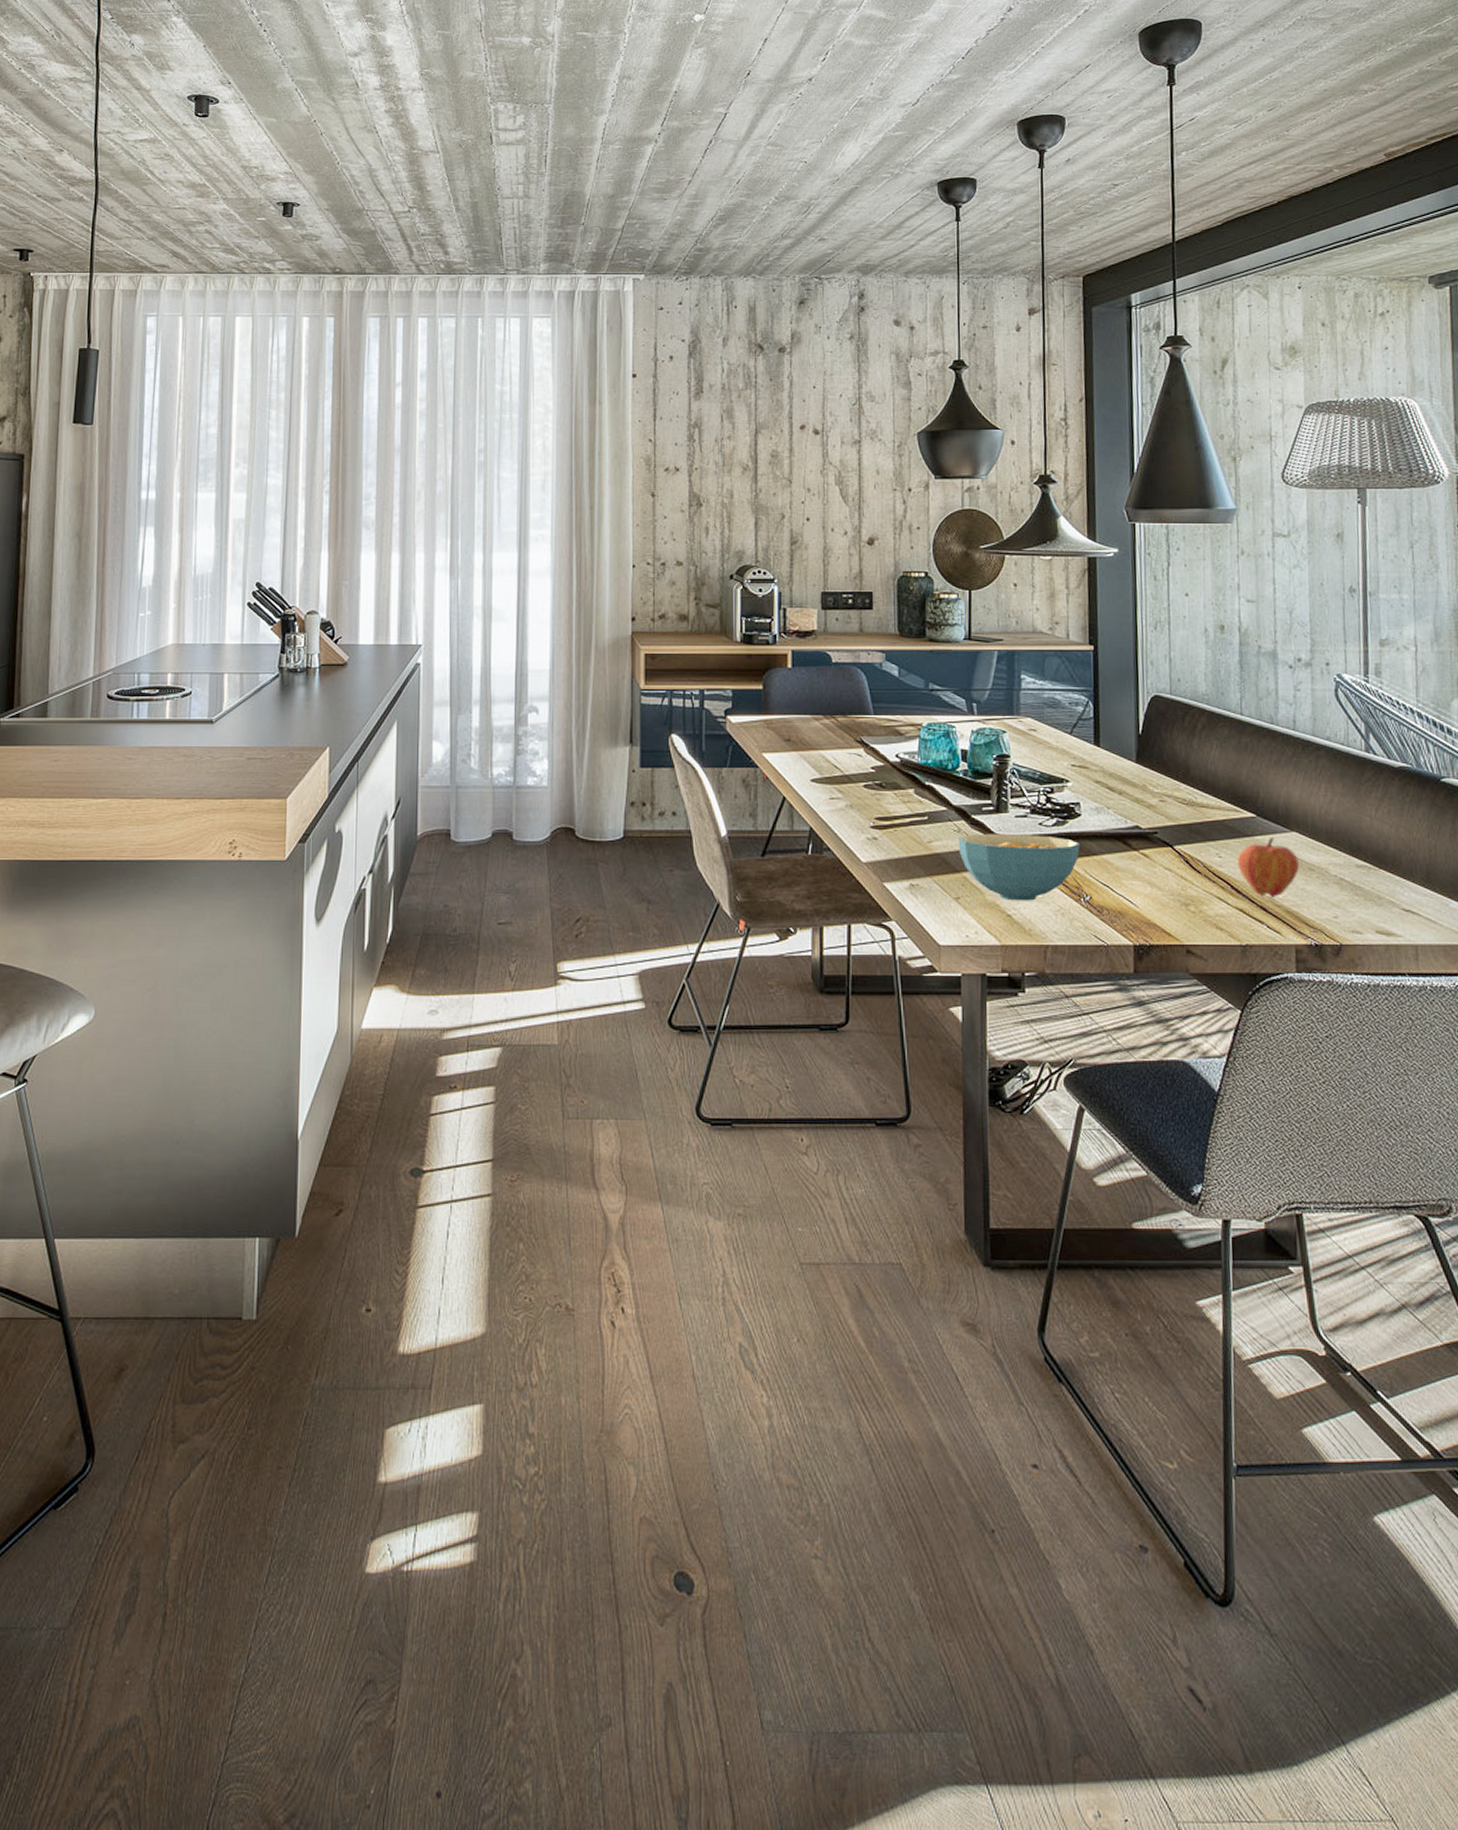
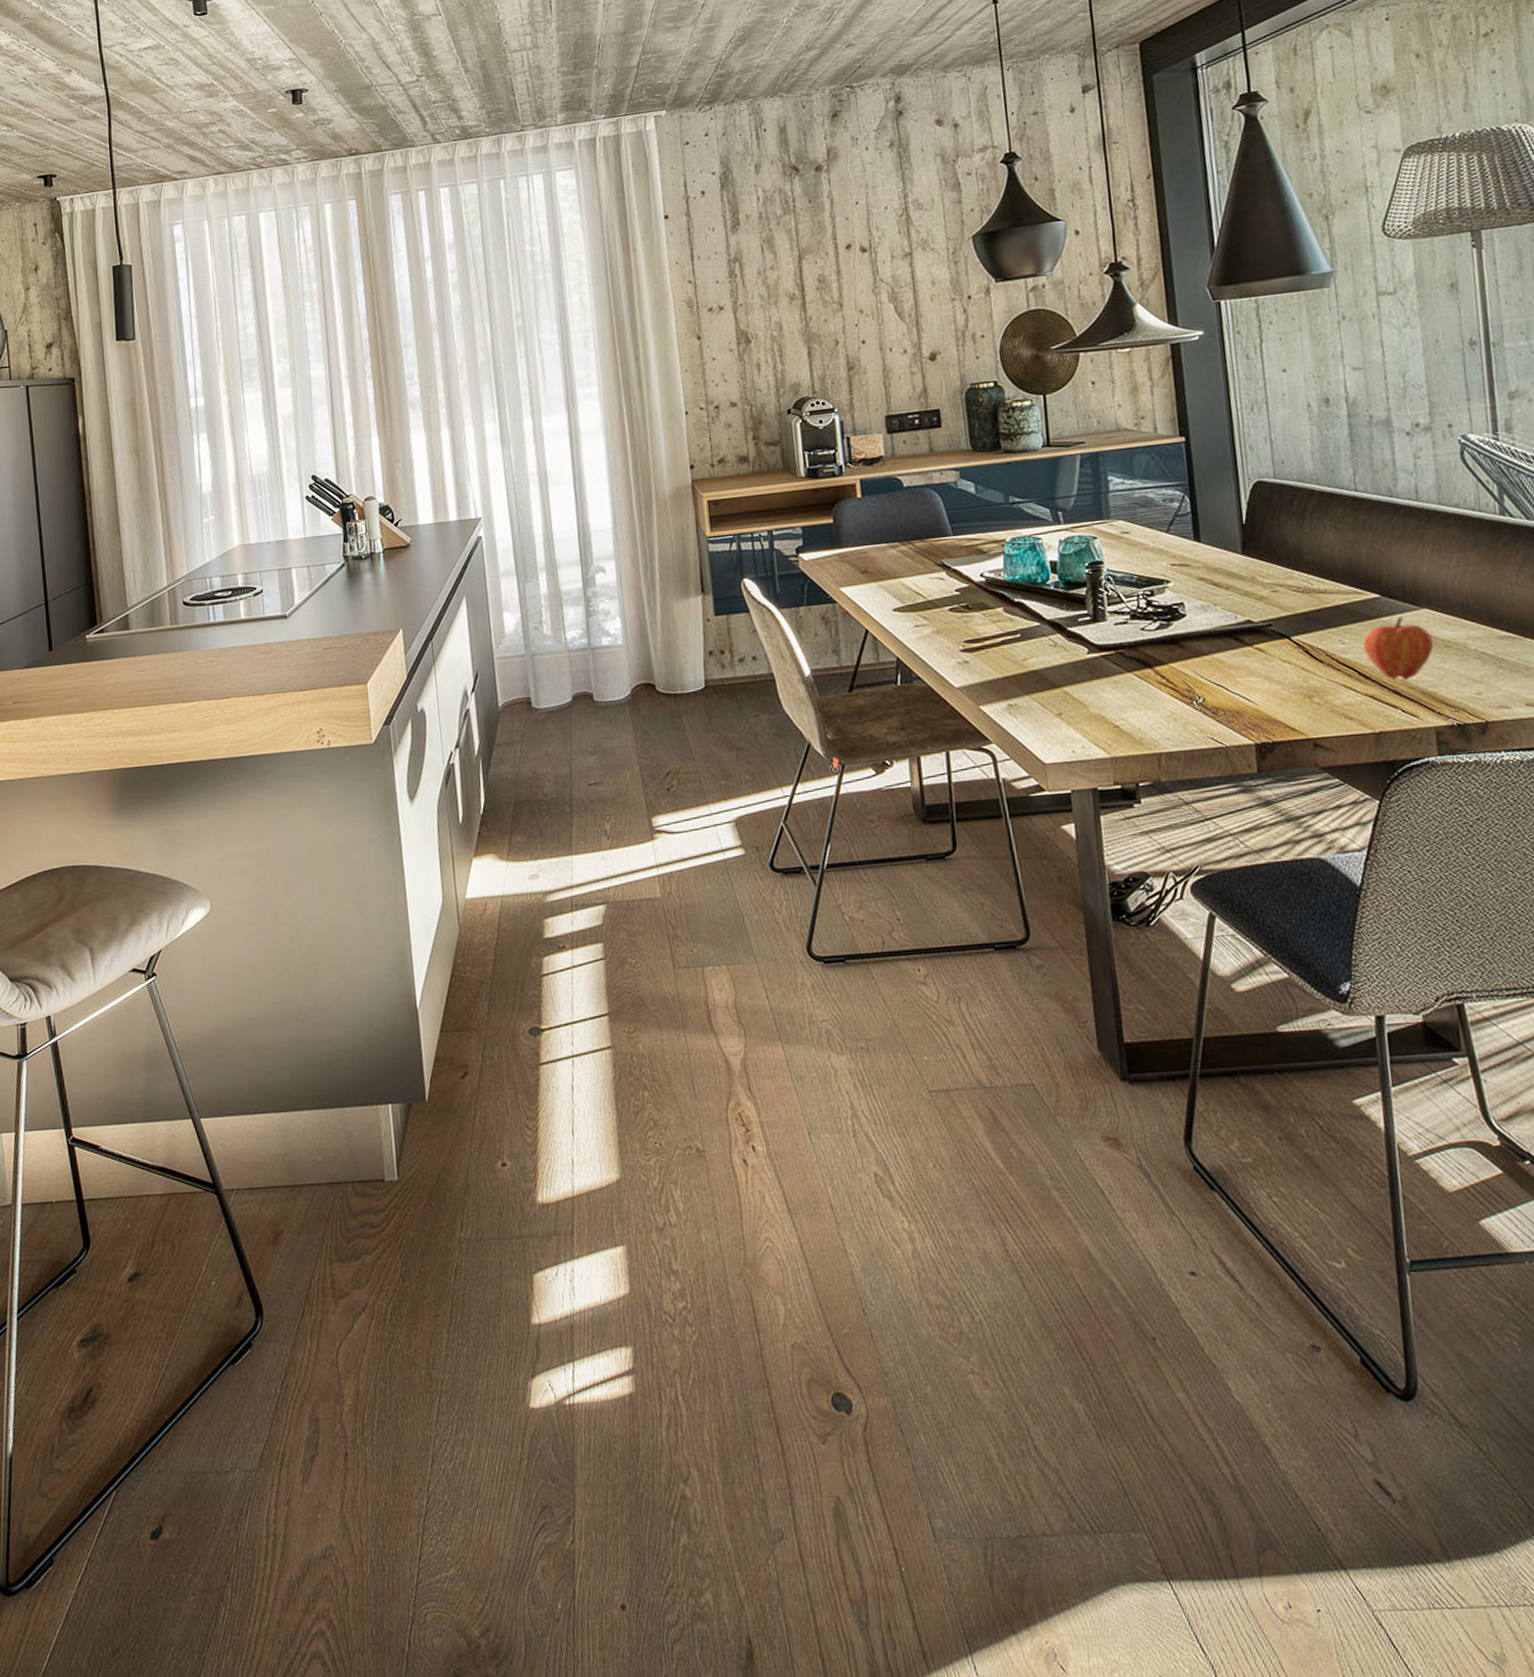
cereal bowl: present [958,833,1080,901] -> none [1055,640,1188,711]

